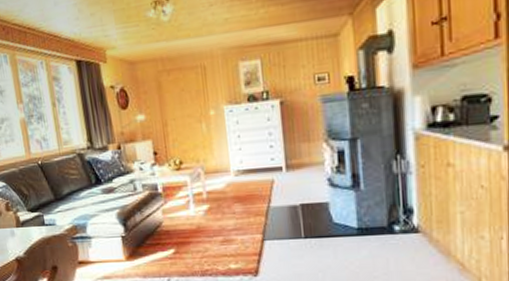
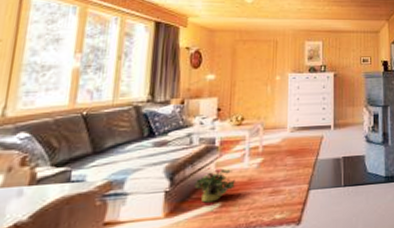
potted plant: none [146,215,185,249] -> present [194,168,235,203]

